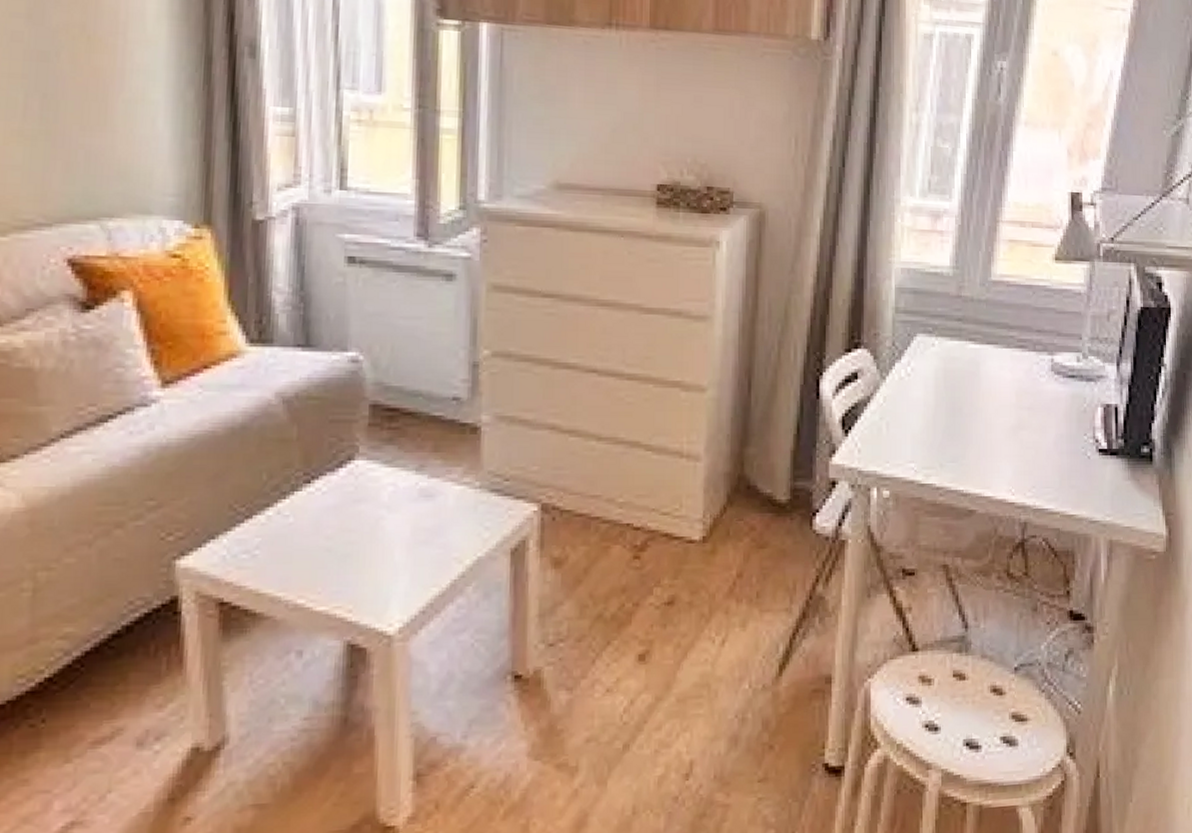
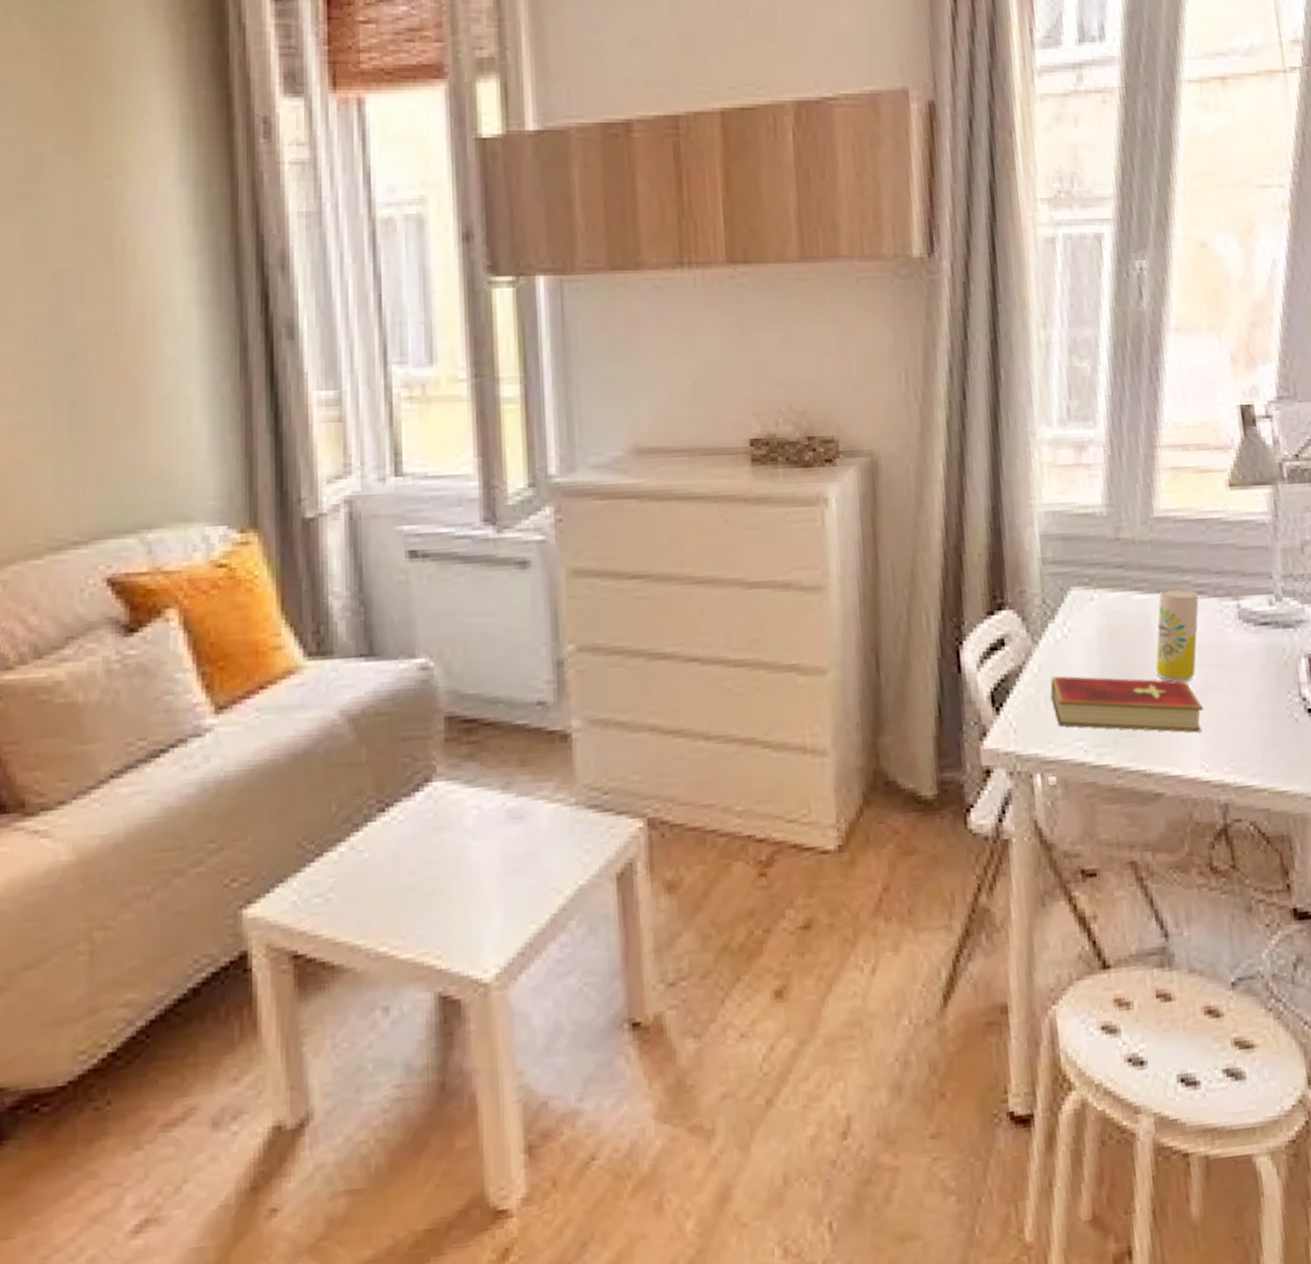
hardcover book: none [891,407,1015,463] -> present [1050,675,1203,733]
beverage can: none [980,341,1021,419] -> present [1155,587,1199,682]

